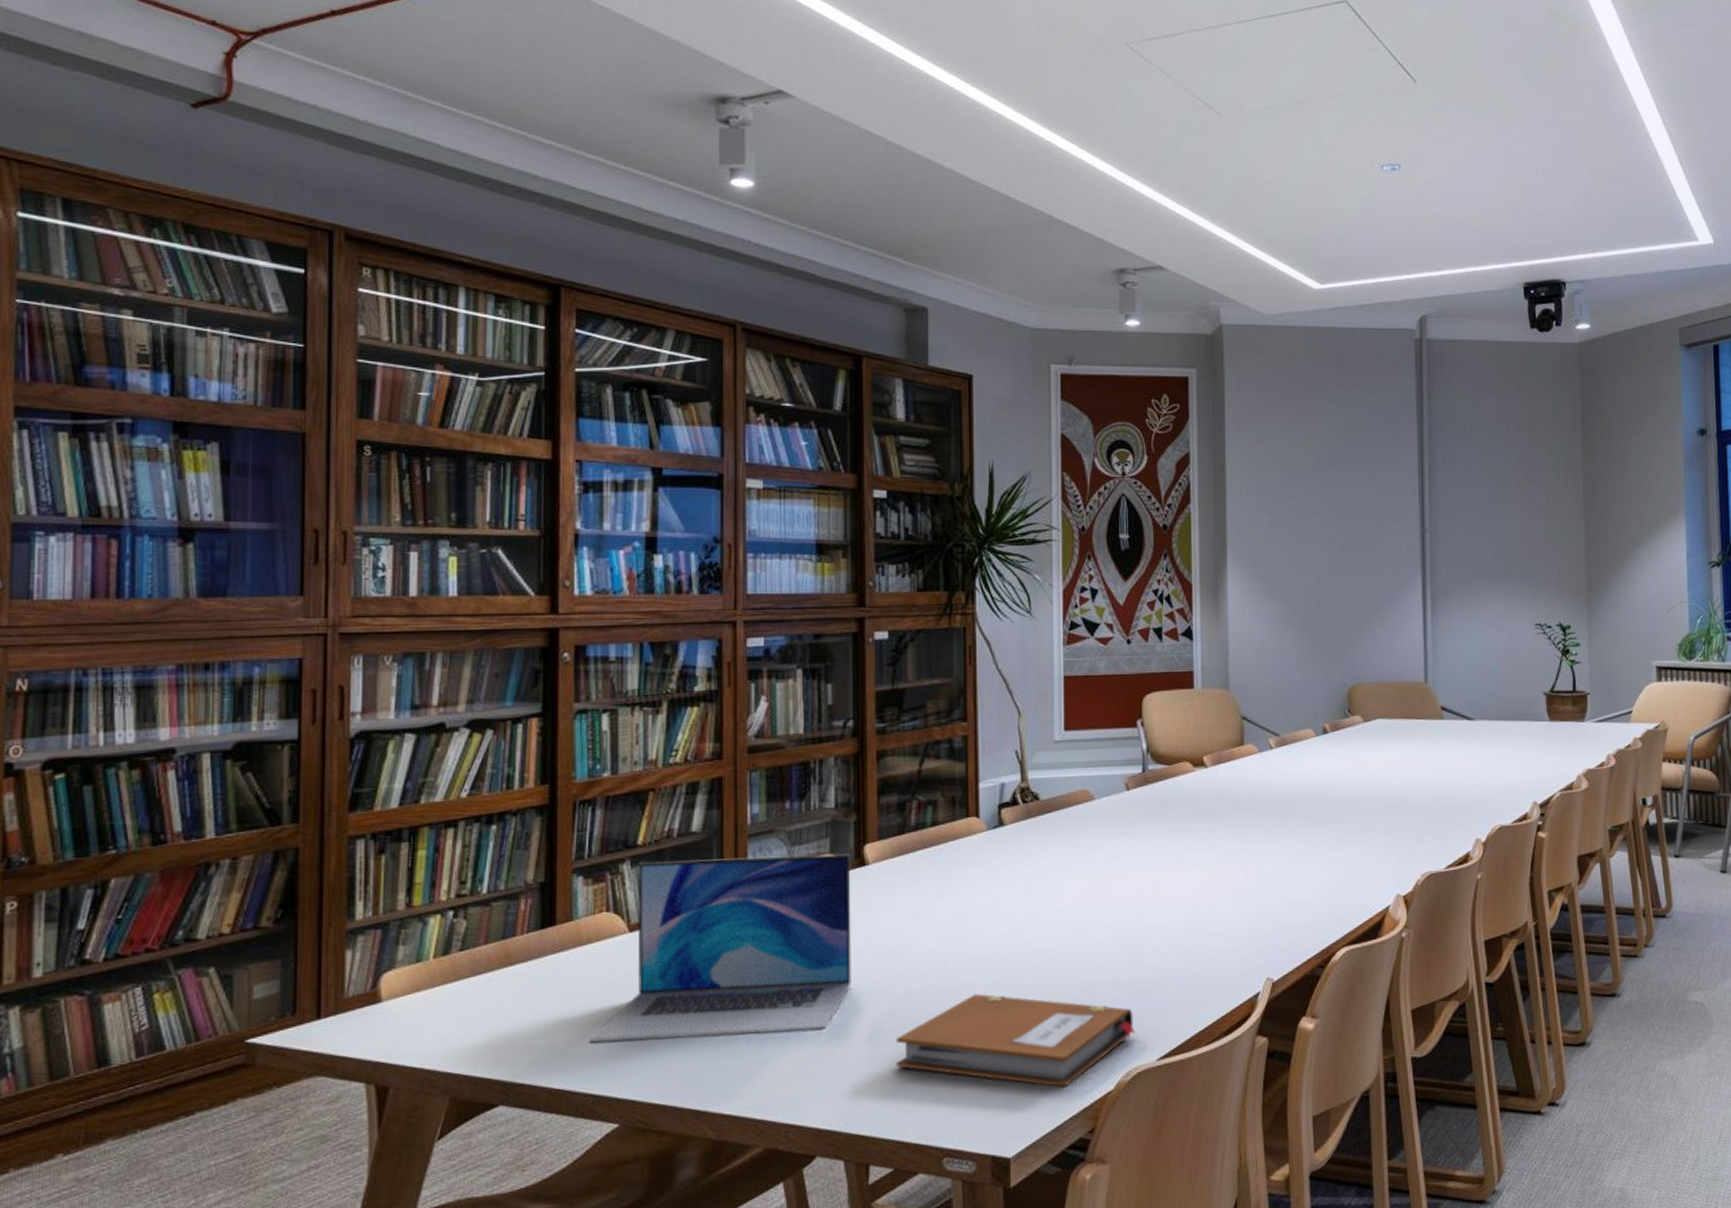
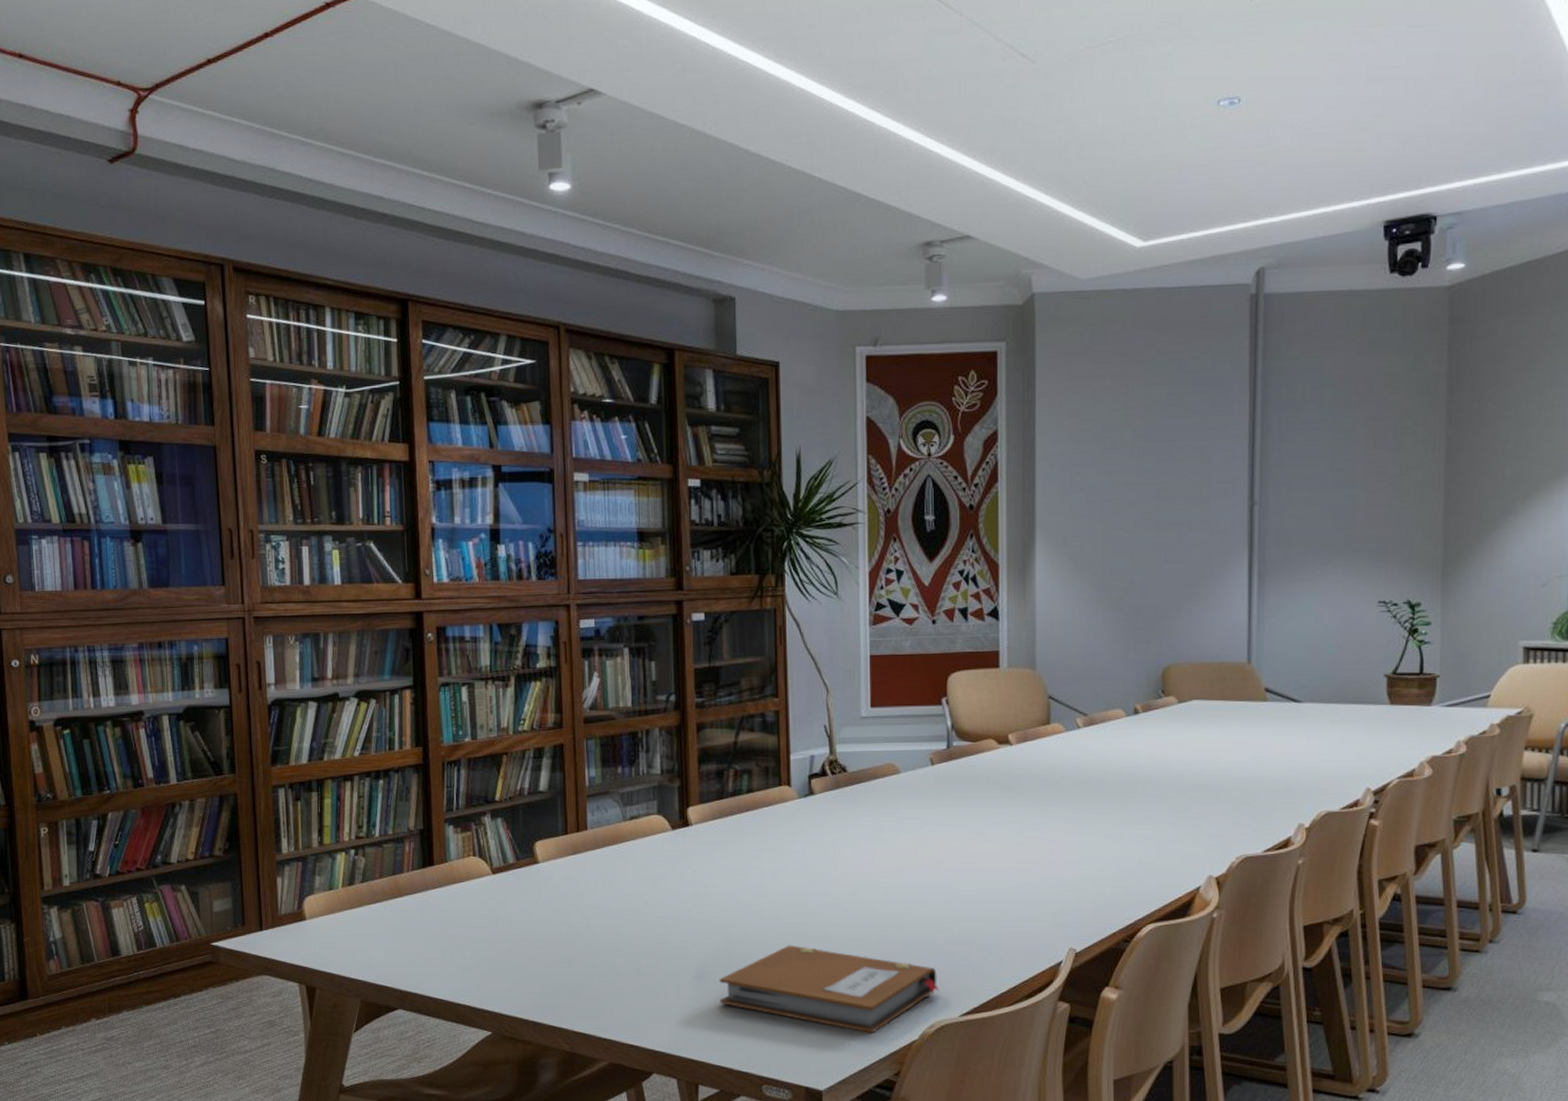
laptop: present [589,853,851,1044] -> none [465,814,679,967]

